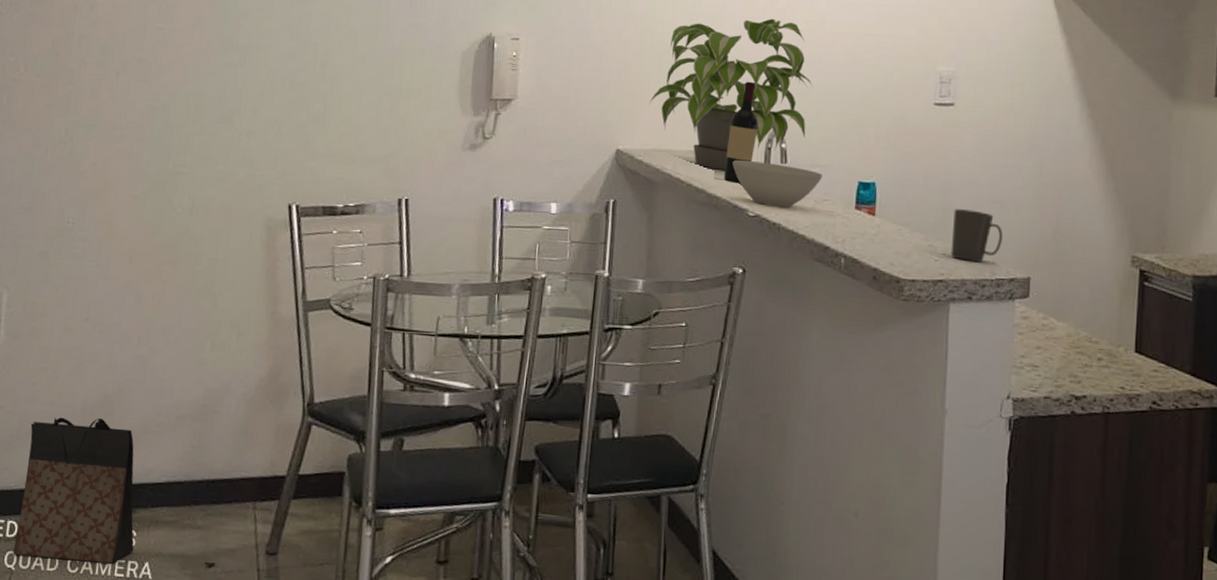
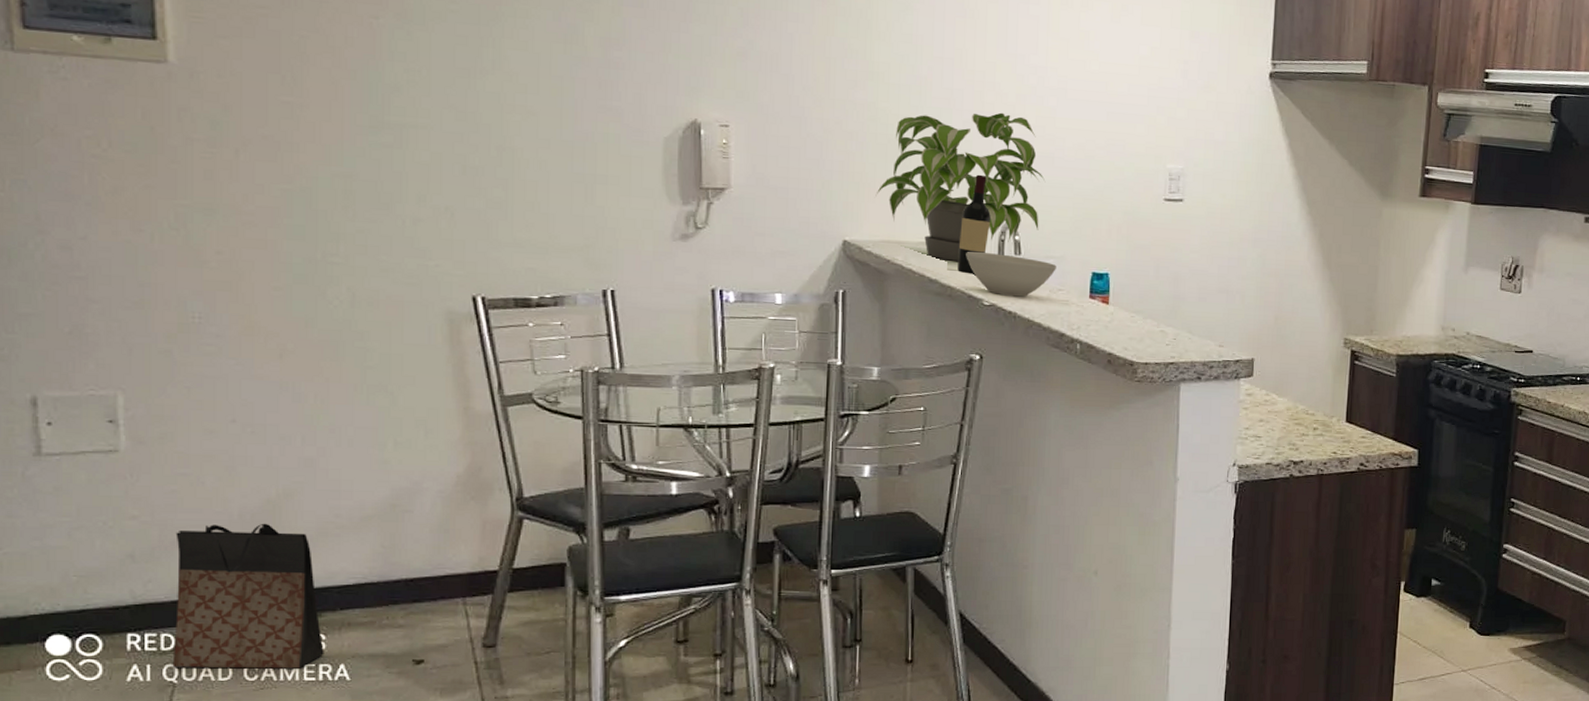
mug: present [950,209,1002,261] -> none [1181,297,1229,345]

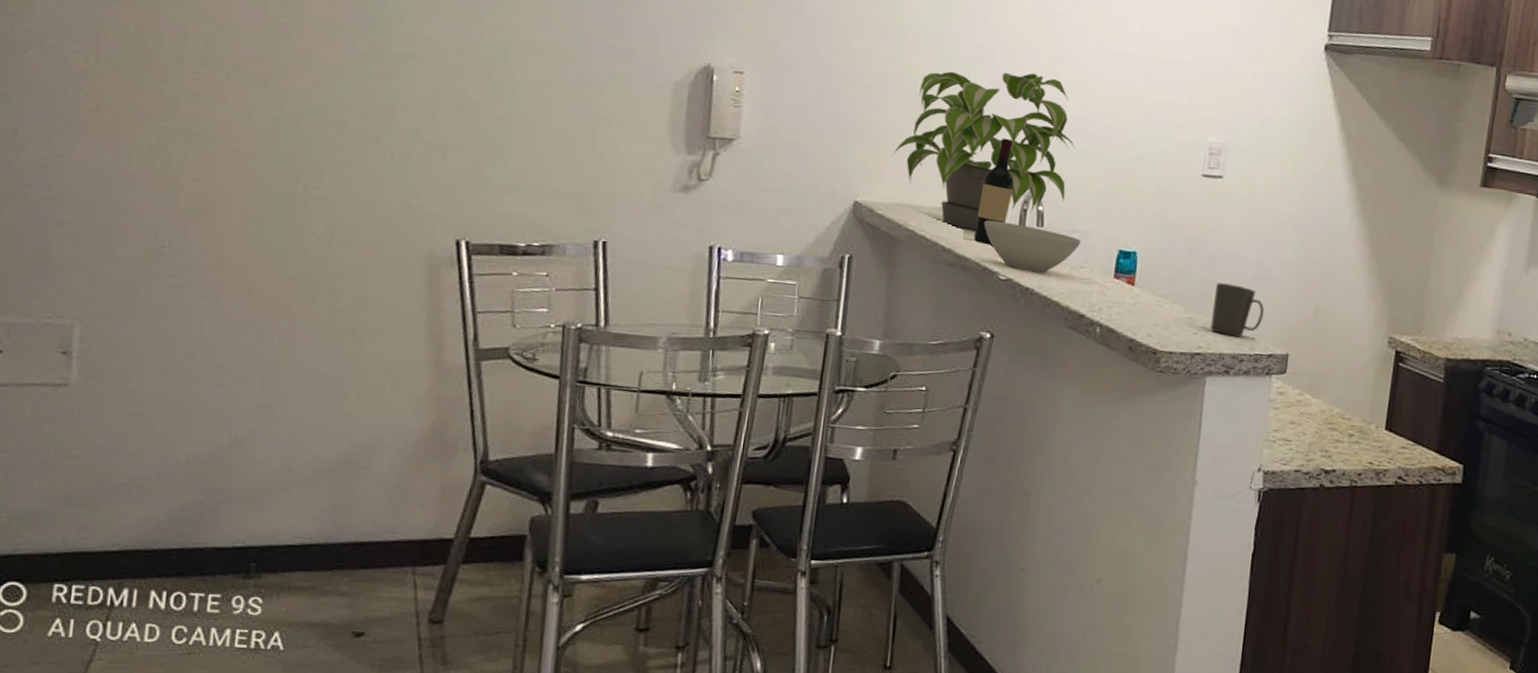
bag: present [172,523,324,669] -> none [97,470,260,634]
mug: none [1181,297,1229,345] -> present [1210,283,1264,336]

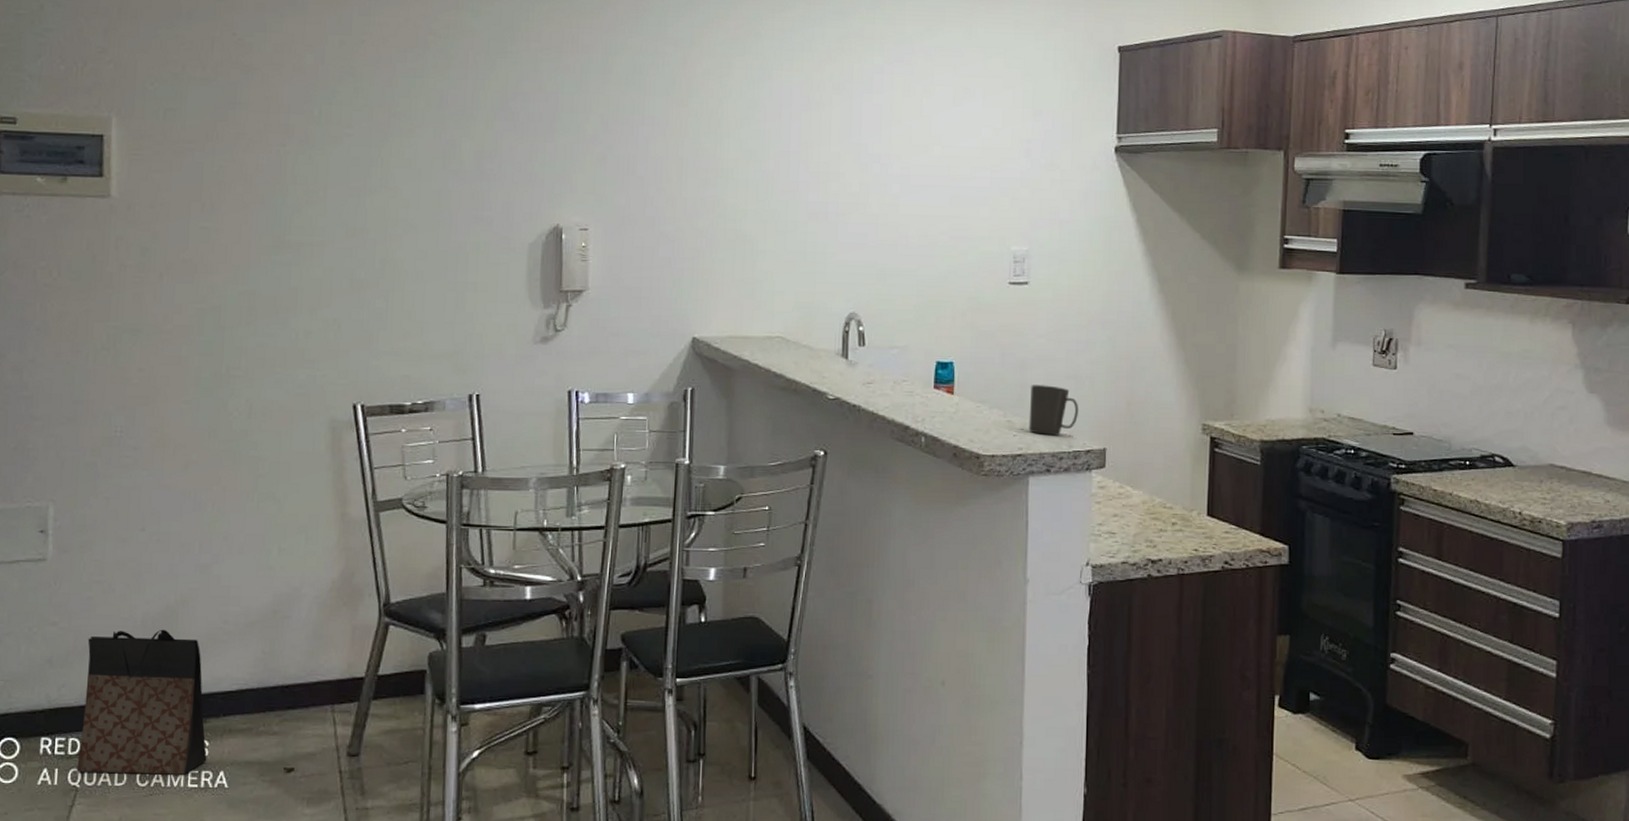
bag: none [97,470,260,634] -> present [76,629,207,775]
plant: present [892,71,1075,230] -> none [724,202,888,355]
wine bottle: present [974,137,1014,246] -> none [802,265,835,368]
bowl: present [984,220,1081,273] -> none [810,344,900,389]

